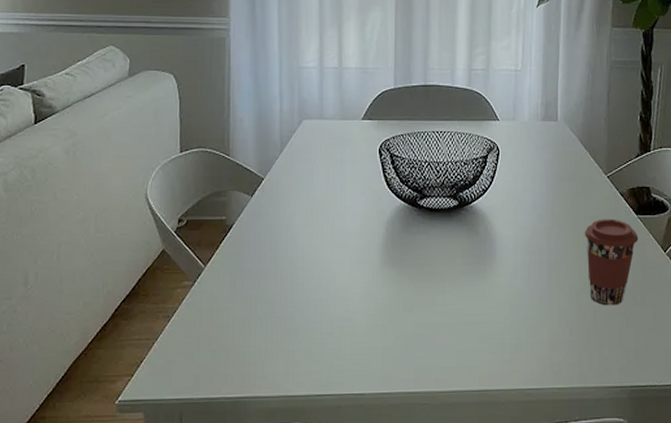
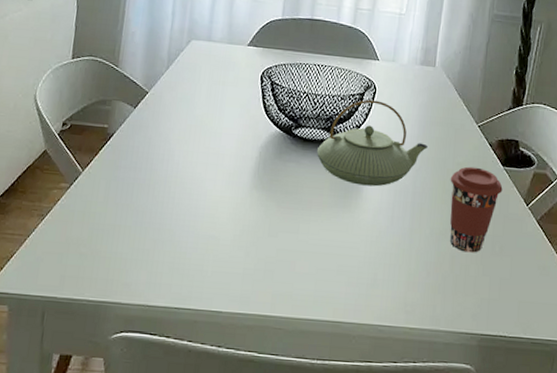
teapot: none [444,162,558,250] -> present [316,99,428,187]

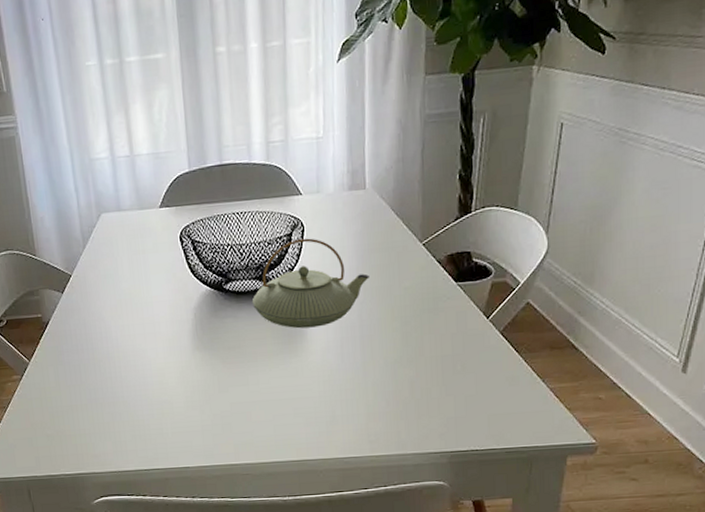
coffee cup: present [449,166,503,253] -> none [398,288,458,376]

